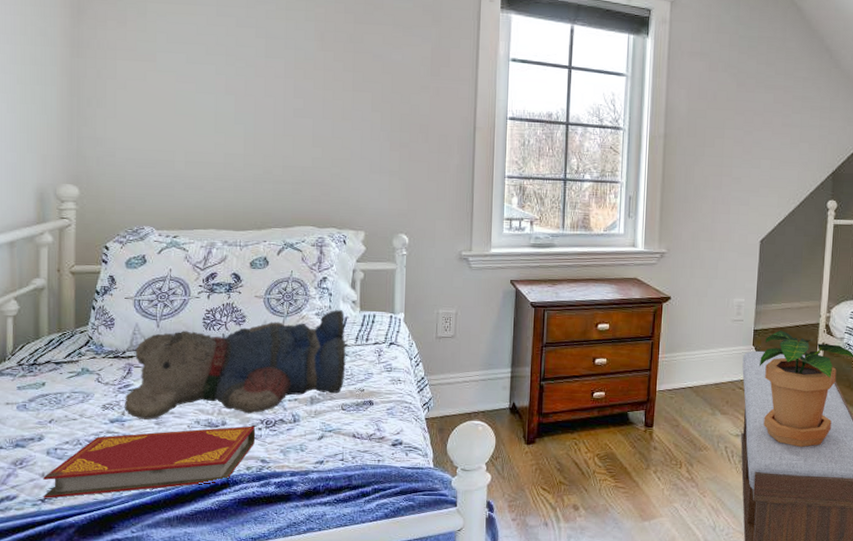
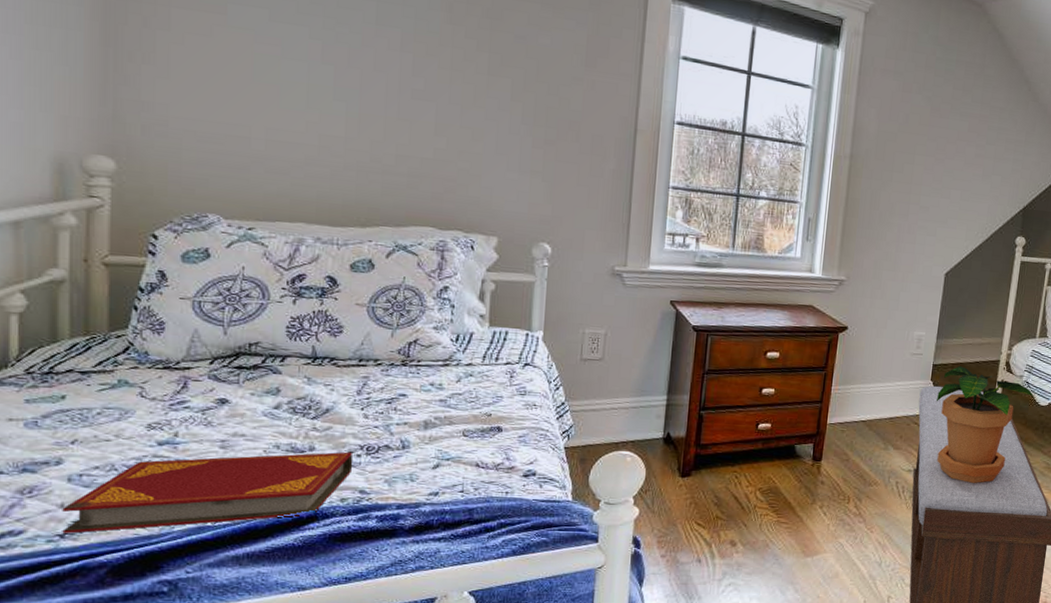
teddy bear: present [124,310,347,421] -> none [177,324,472,443]

